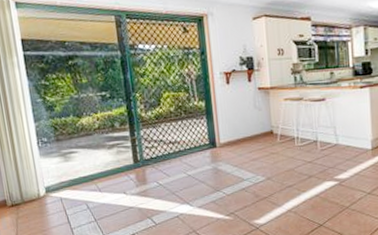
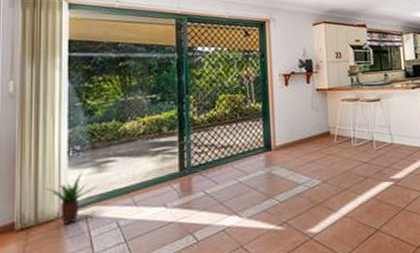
potted plant: none [25,161,64,204] -> present [46,173,95,225]

